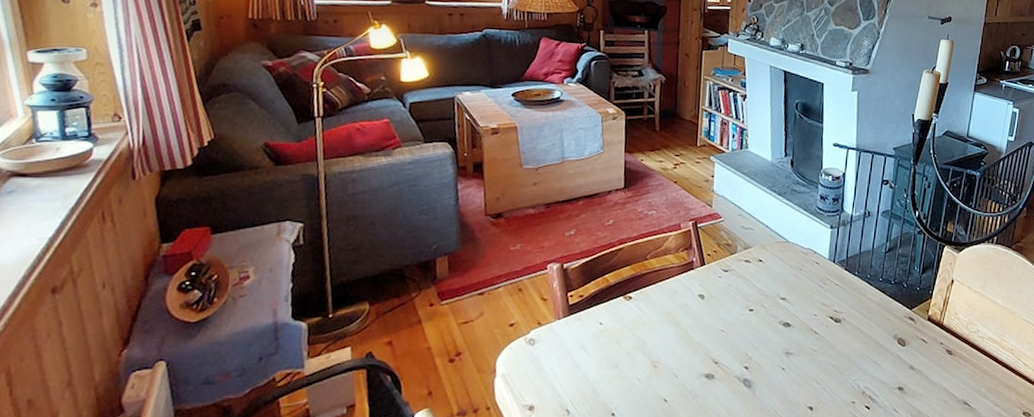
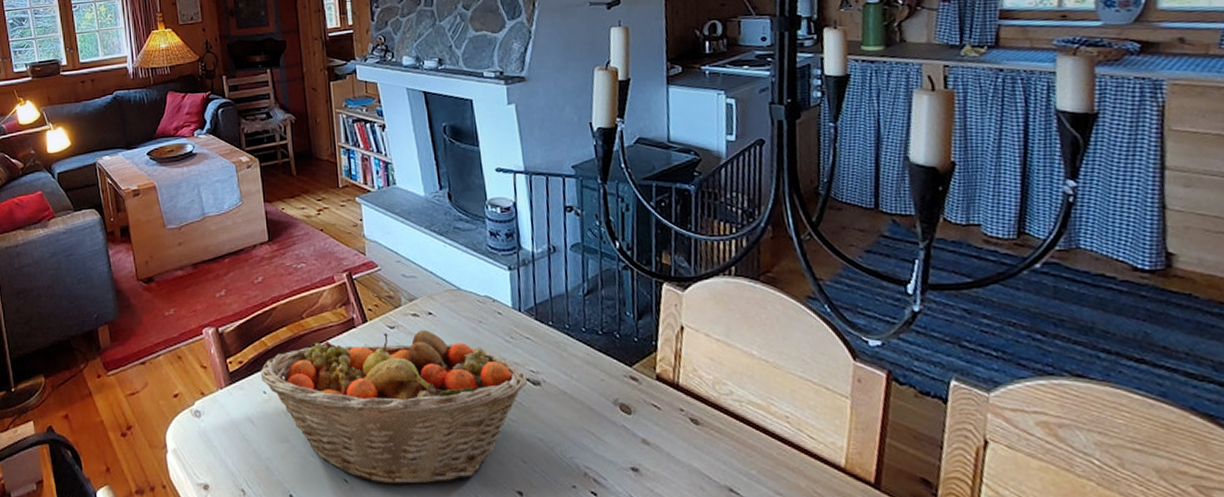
fruit basket: none [599,273,831,405] -> present [260,329,527,487]

